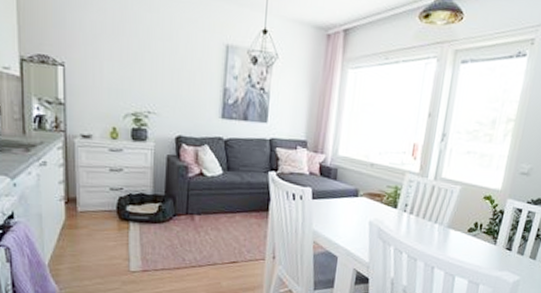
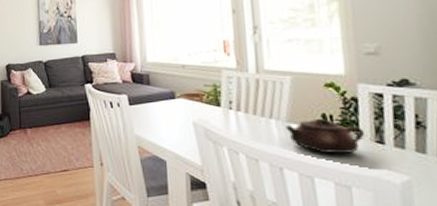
teapot: none [445,226,501,258] -> present [285,118,364,155]

